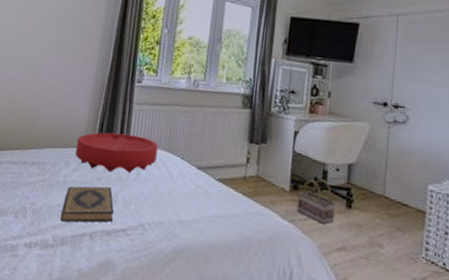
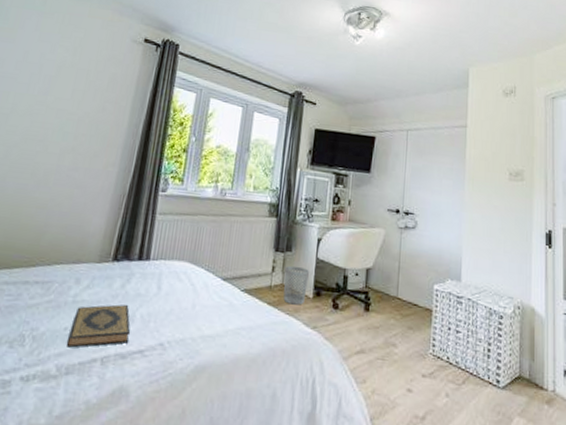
cushion: present [75,132,158,173] -> none [87,245,182,288]
wastebasket: none [258,157,287,198] -> present [283,265,310,305]
basket: present [296,178,336,225] -> none [319,284,355,329]

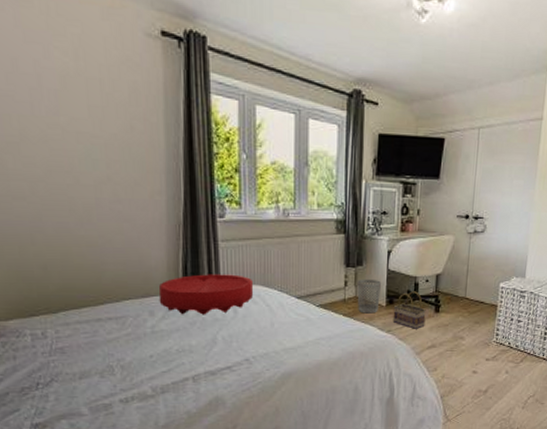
hardback book: present [66,304,131,348] -> none [155,329,216,372]
cushion: none [87,245,182,288] -> present [158,274,253,315]
basket: none [319,284,355,329] -> present [392,291,426,329]

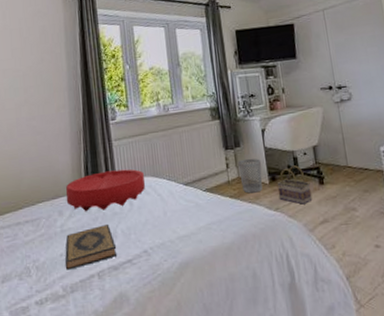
hardback book: none [155,329,216,372] -> present [65,223,117,270]

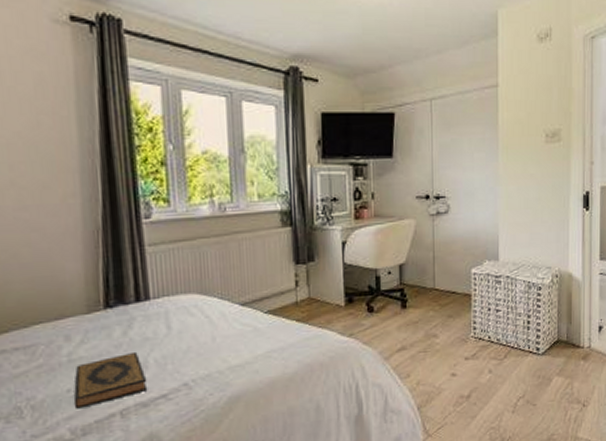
cushion: present [66,169,145,212] -> none [75,283,189,337]
wastebasket: present [238,158,263,194] -> none [310,275,339,317]
basket: present [276,165,313,205] -> none [353,286,392,330]

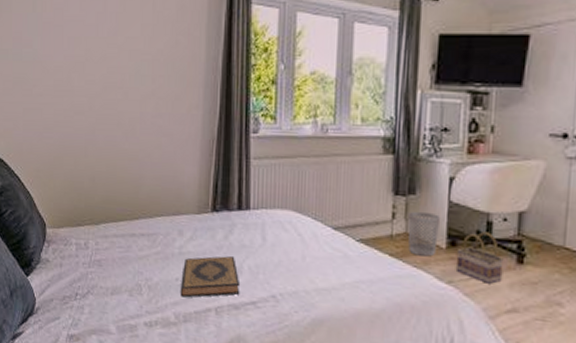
wastebasket: none [310,275,339,317] -> present [407,211,441,257]
basket: none [353,286,392,330] -> present [455,232,504,284]

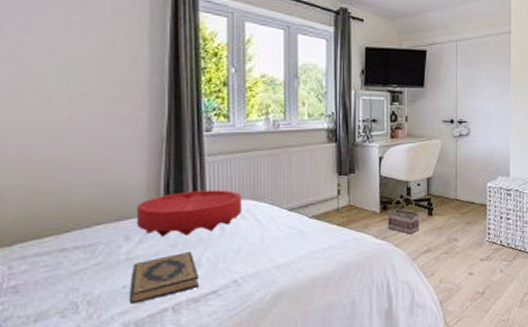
cushion: none [188,194,284,240] -> present [136,189,241,237]
wastebasket: present [407,211,441,257] -> none [350,186,375,222]

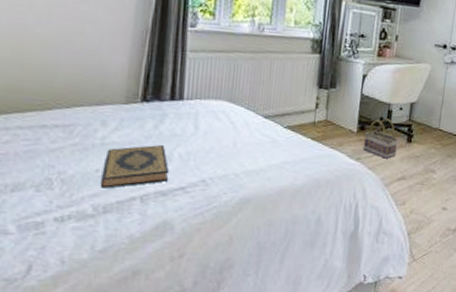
cushion: present [136,189,241,237] -> none [114,84,219,129]

